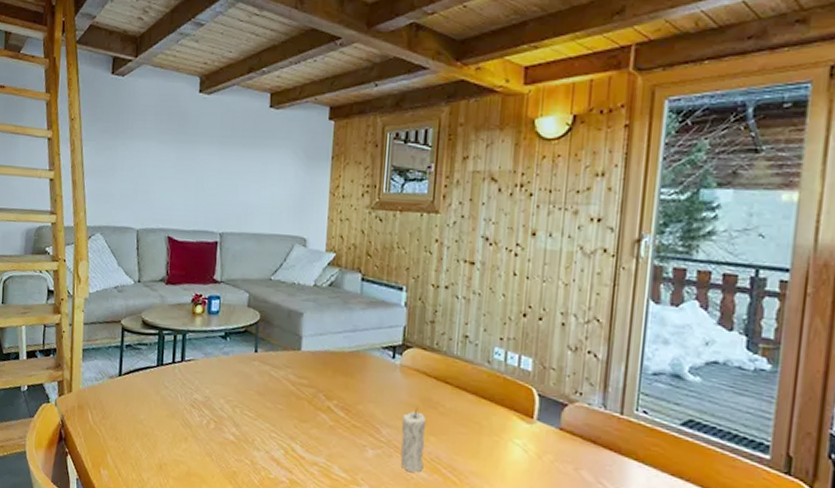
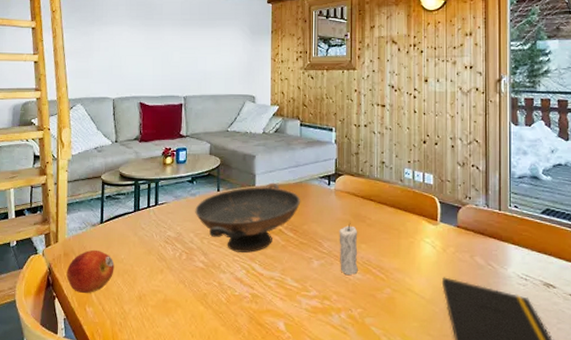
fruit: none [80,405,133,454] -> present [66,249,114,294]
decorative bowl: none [227,348,357,430] -> present [195,182,301,253]

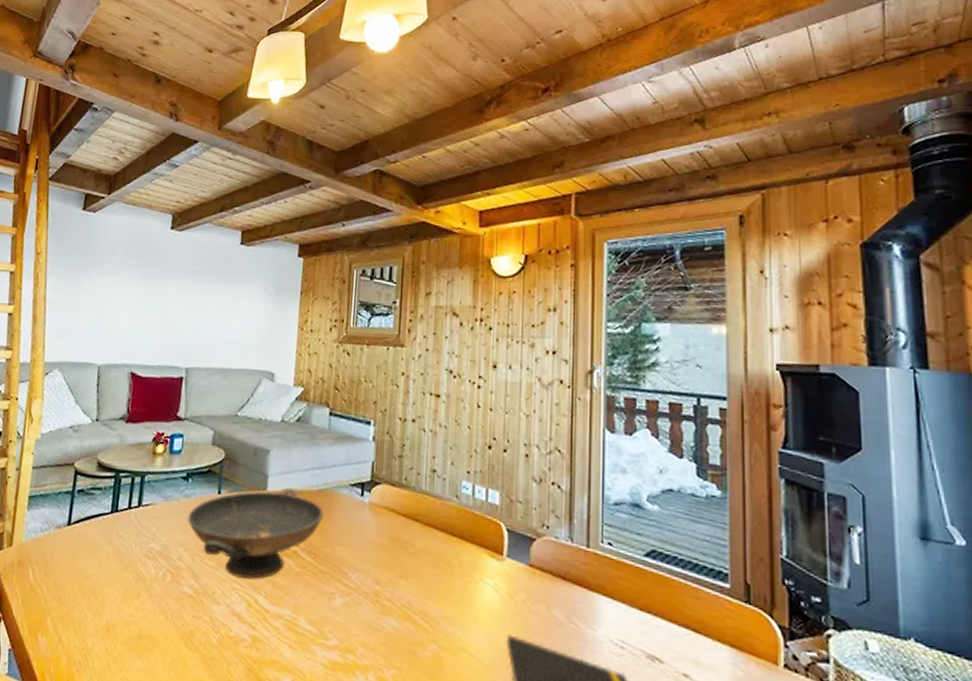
fruit: present [66,249,114,294] -> none [17,559,80,618]
candle: present [339,223,358,275] -> none [370,549,397,621]

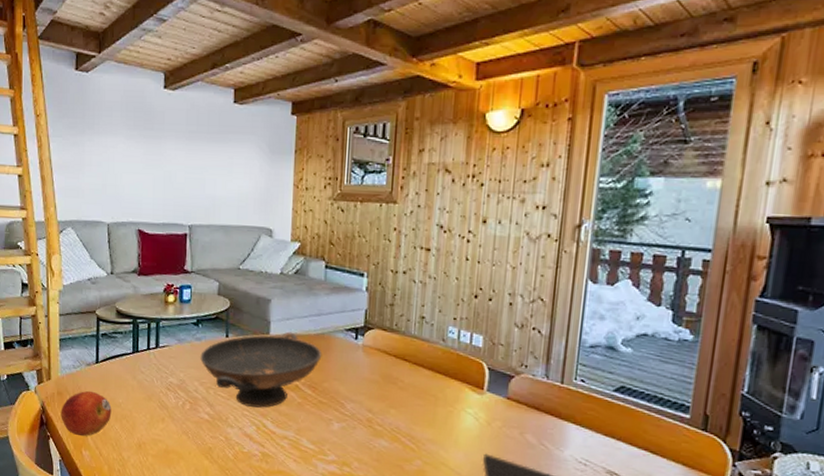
fruit: none [17,559,80,618] -> present [60,390,112,437]

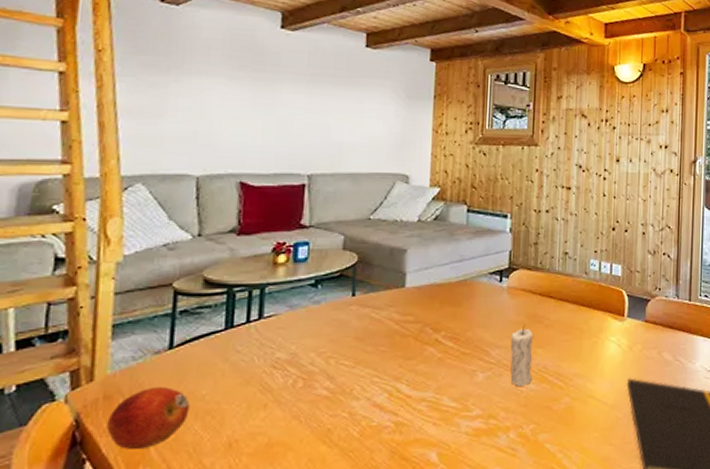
decorative bowl: present [200,331,322,408] -> none [318,282,465,372]
candle: none [364,384,387,442] -> present [510,325,534,386]

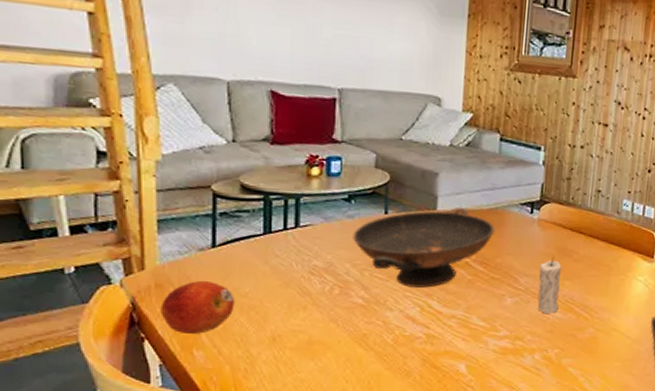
decorative bowl: none [318,282,465,372] -> present [353,207,495,288]

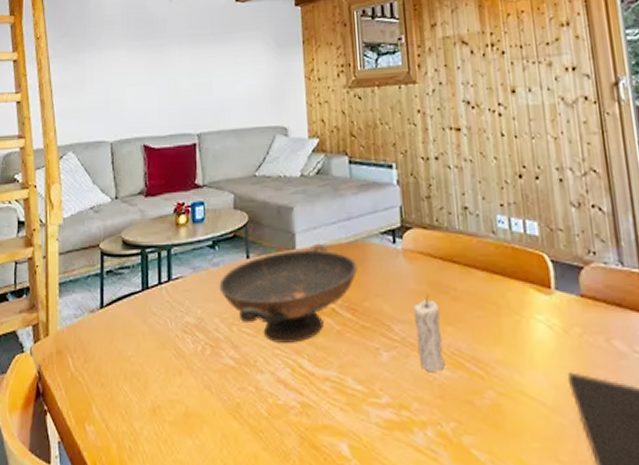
fruit: present [160,280,235,335] -> none [60,344,120,407]

